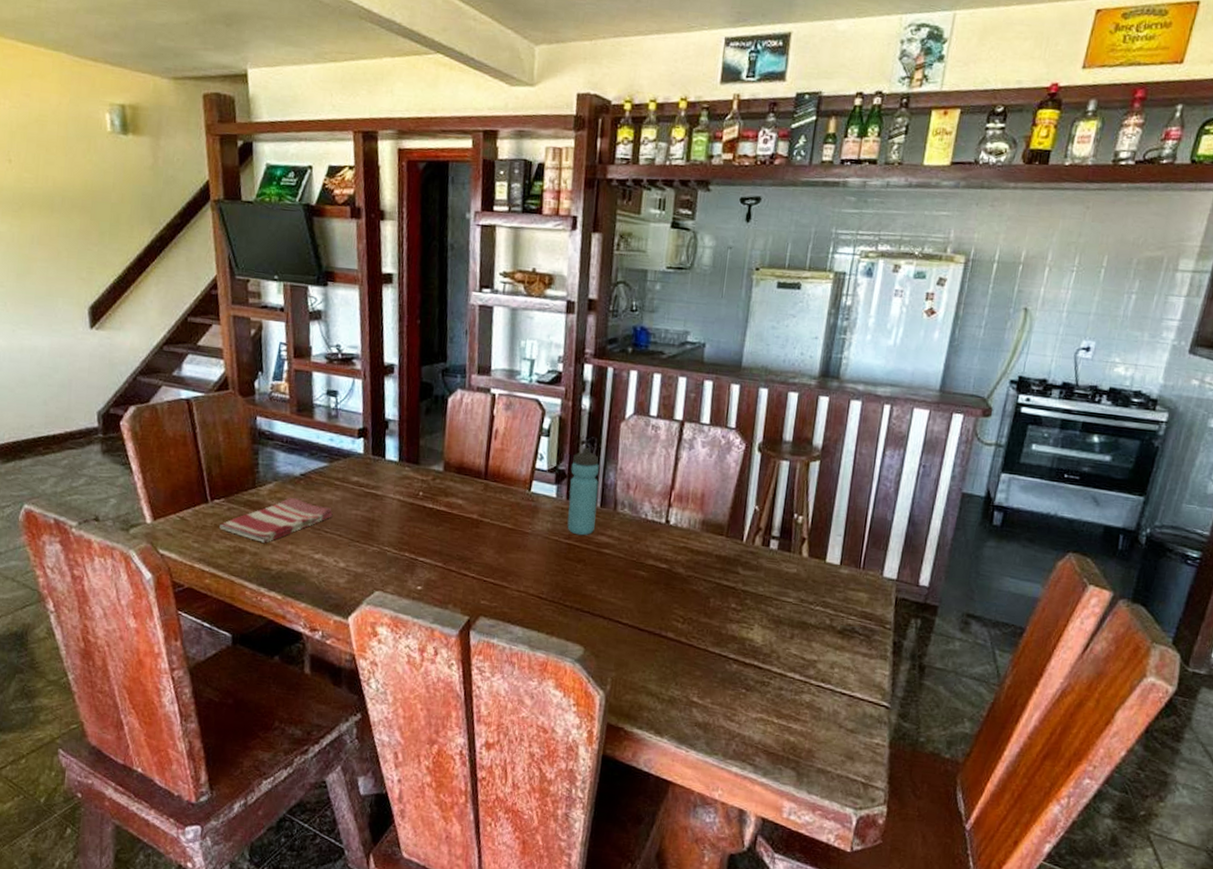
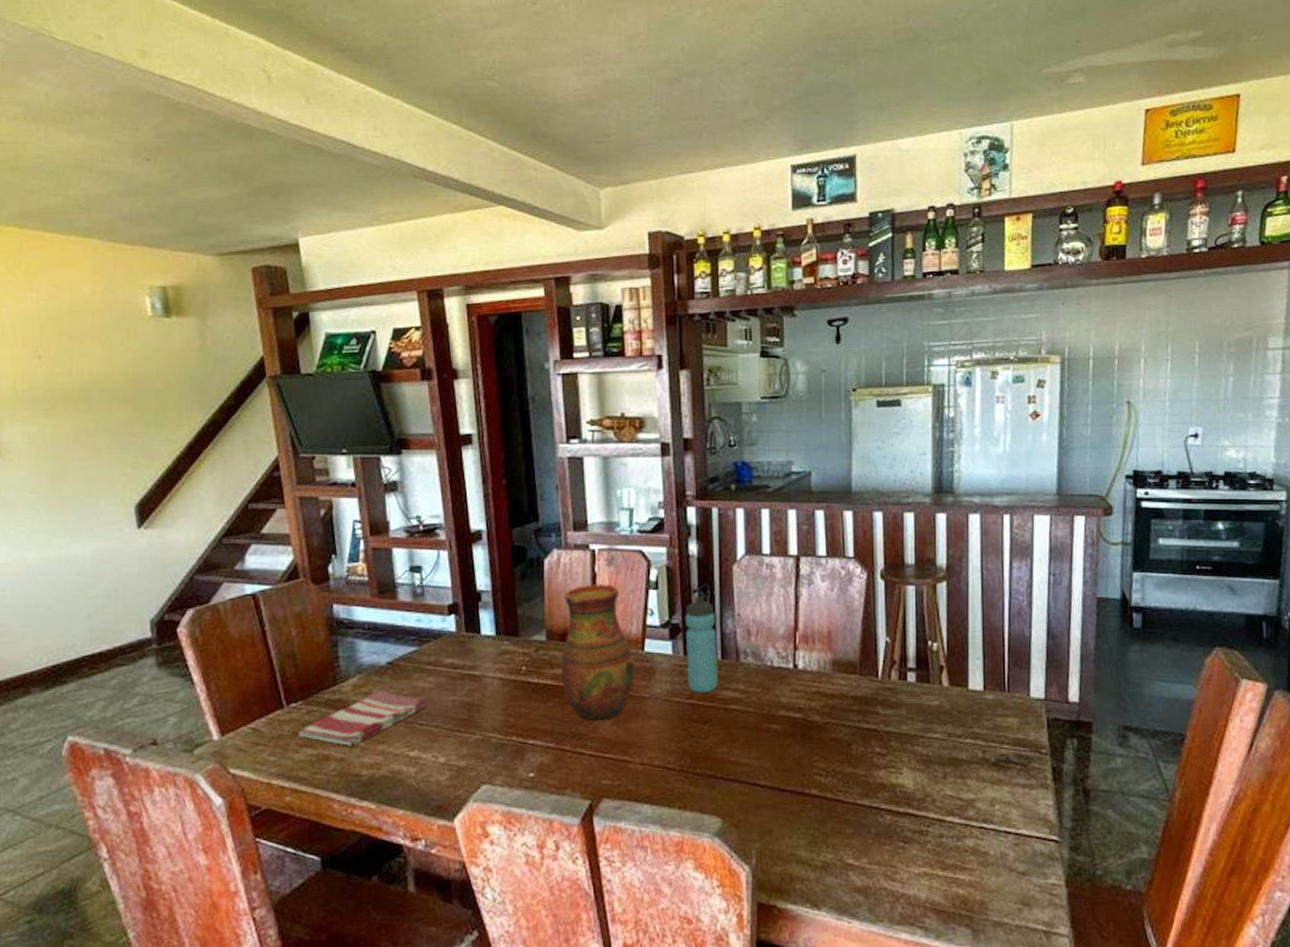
vase: none [453,425,521,549] -> present [560,583,635,721]

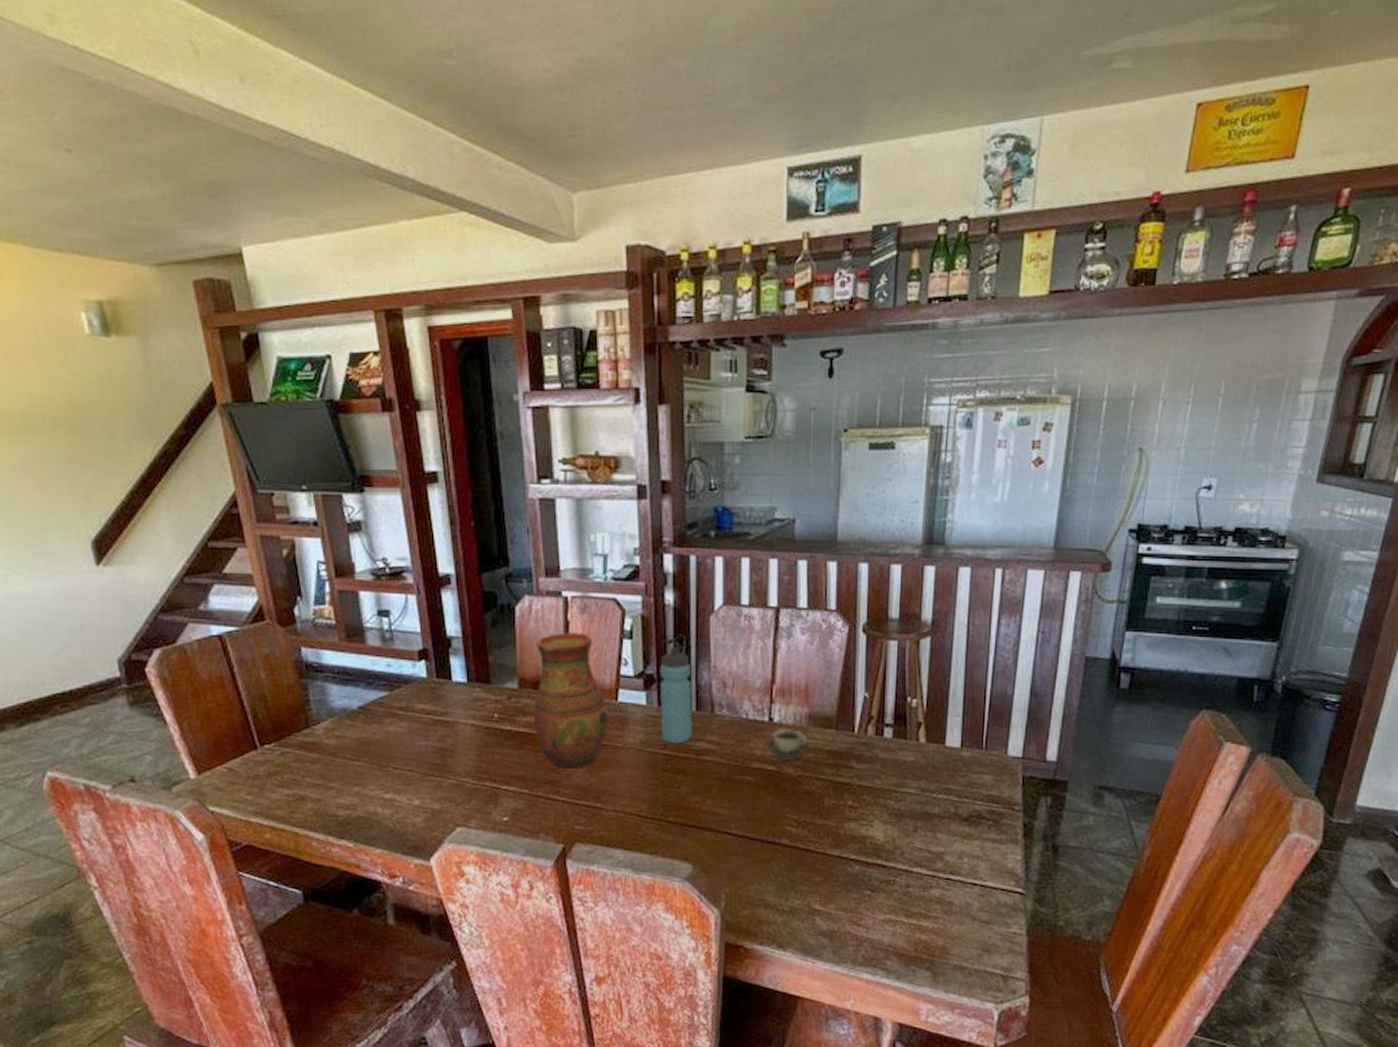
dish towel: present [299,691,427,746] -> none [274,735,400,787]
cup: none [791,674,834,709] -> present [765,728,809,762]

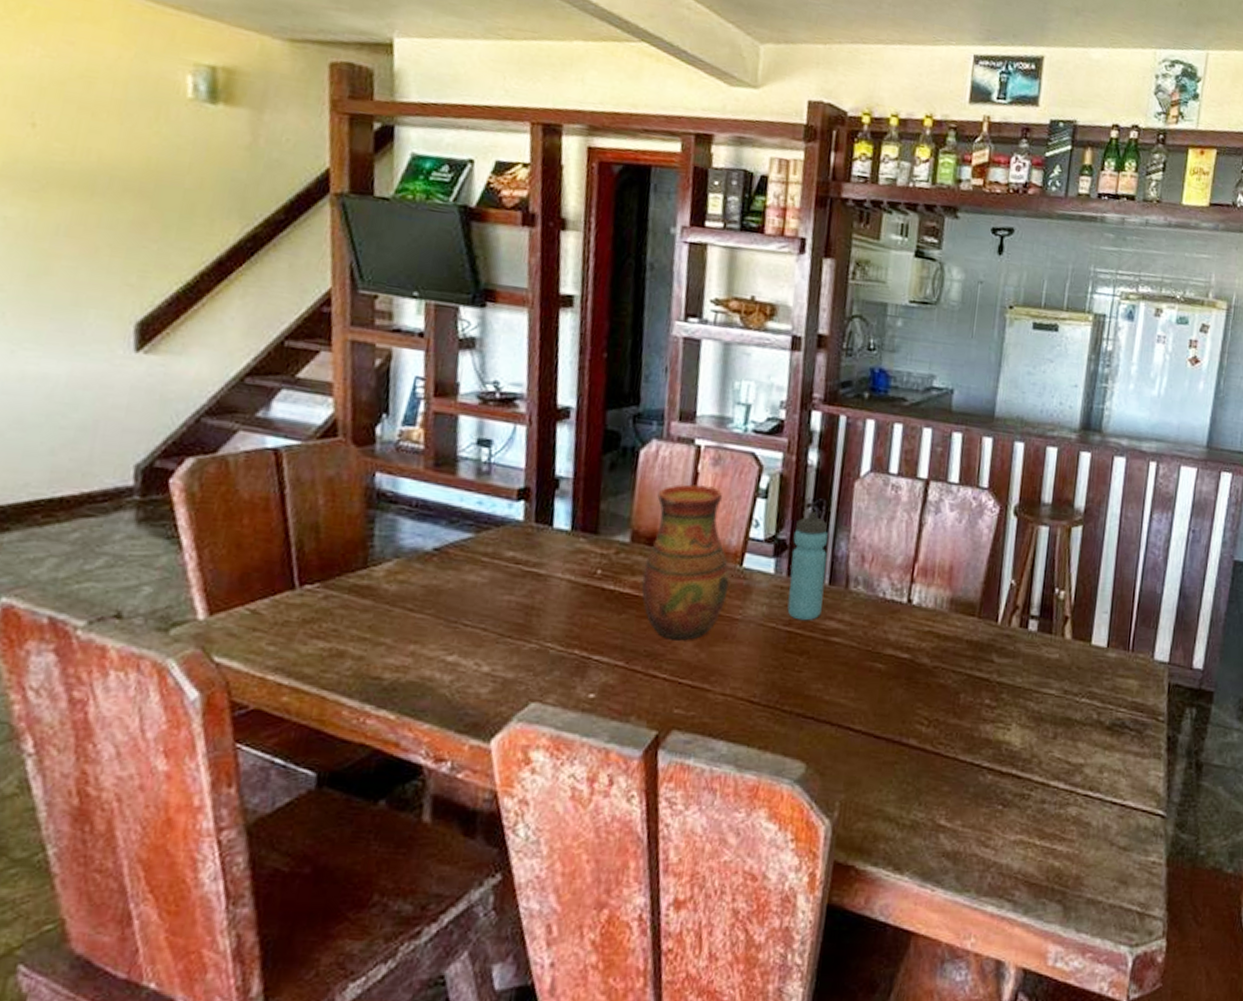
cup: present [765,728,809,762] -> none [901,612,949,650]

